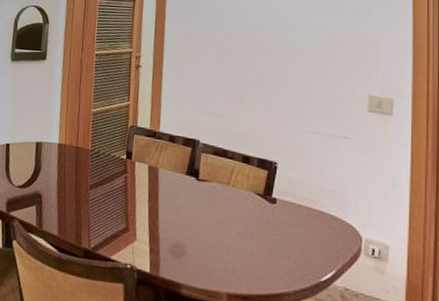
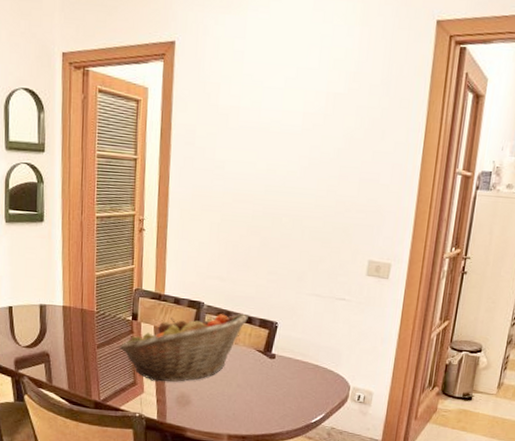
fruit basket: none [112,152,246,229] -> present [119,313,248,382]

